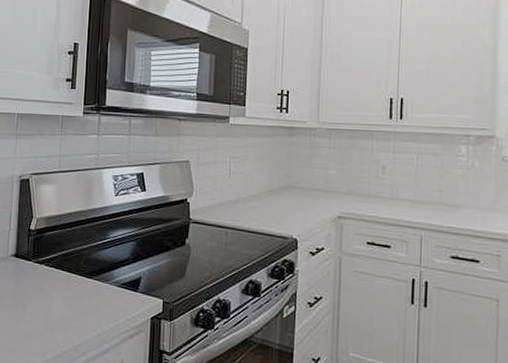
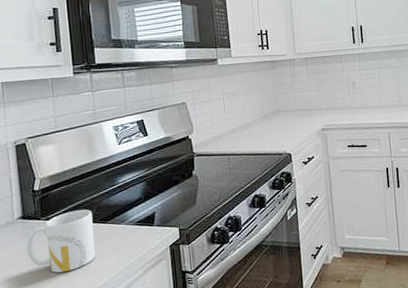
mug: none [14,258,80,322] -> present [26,209,96,273]

